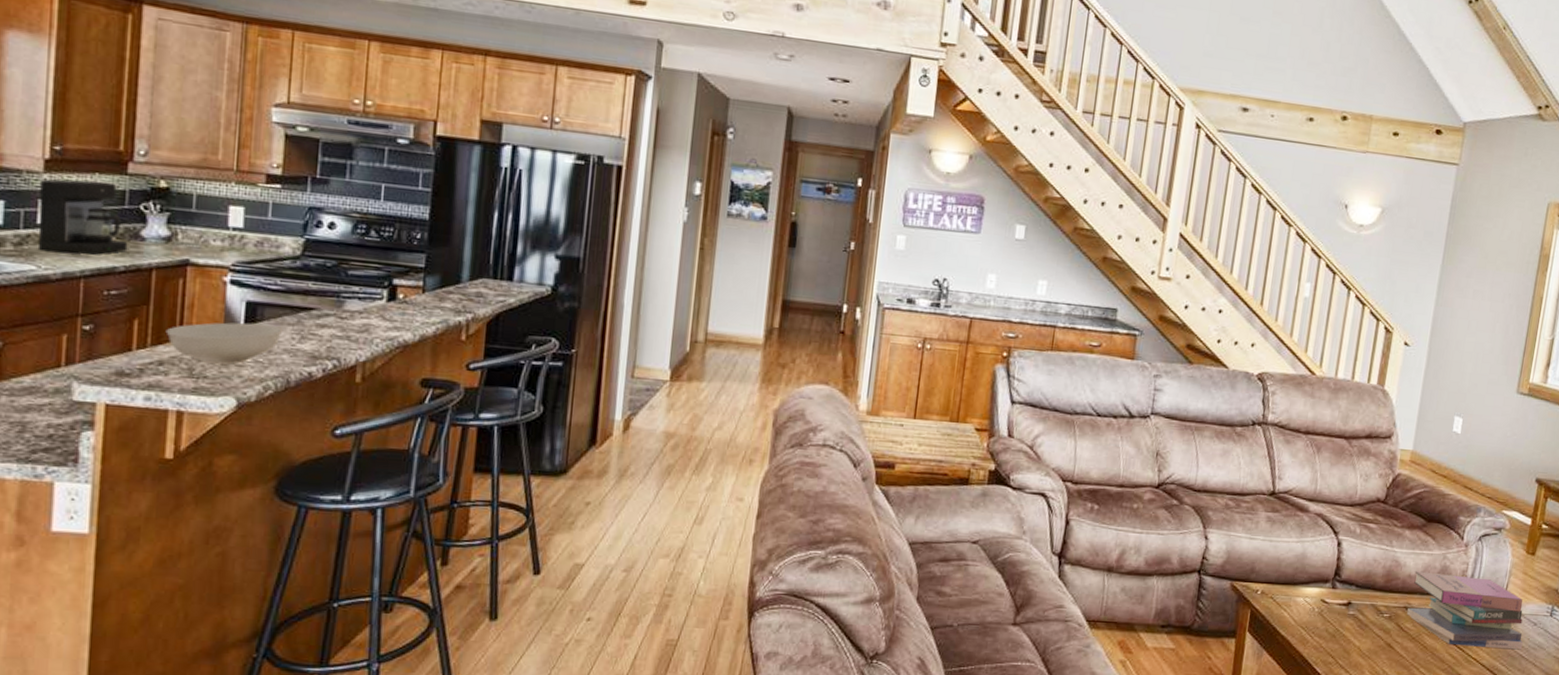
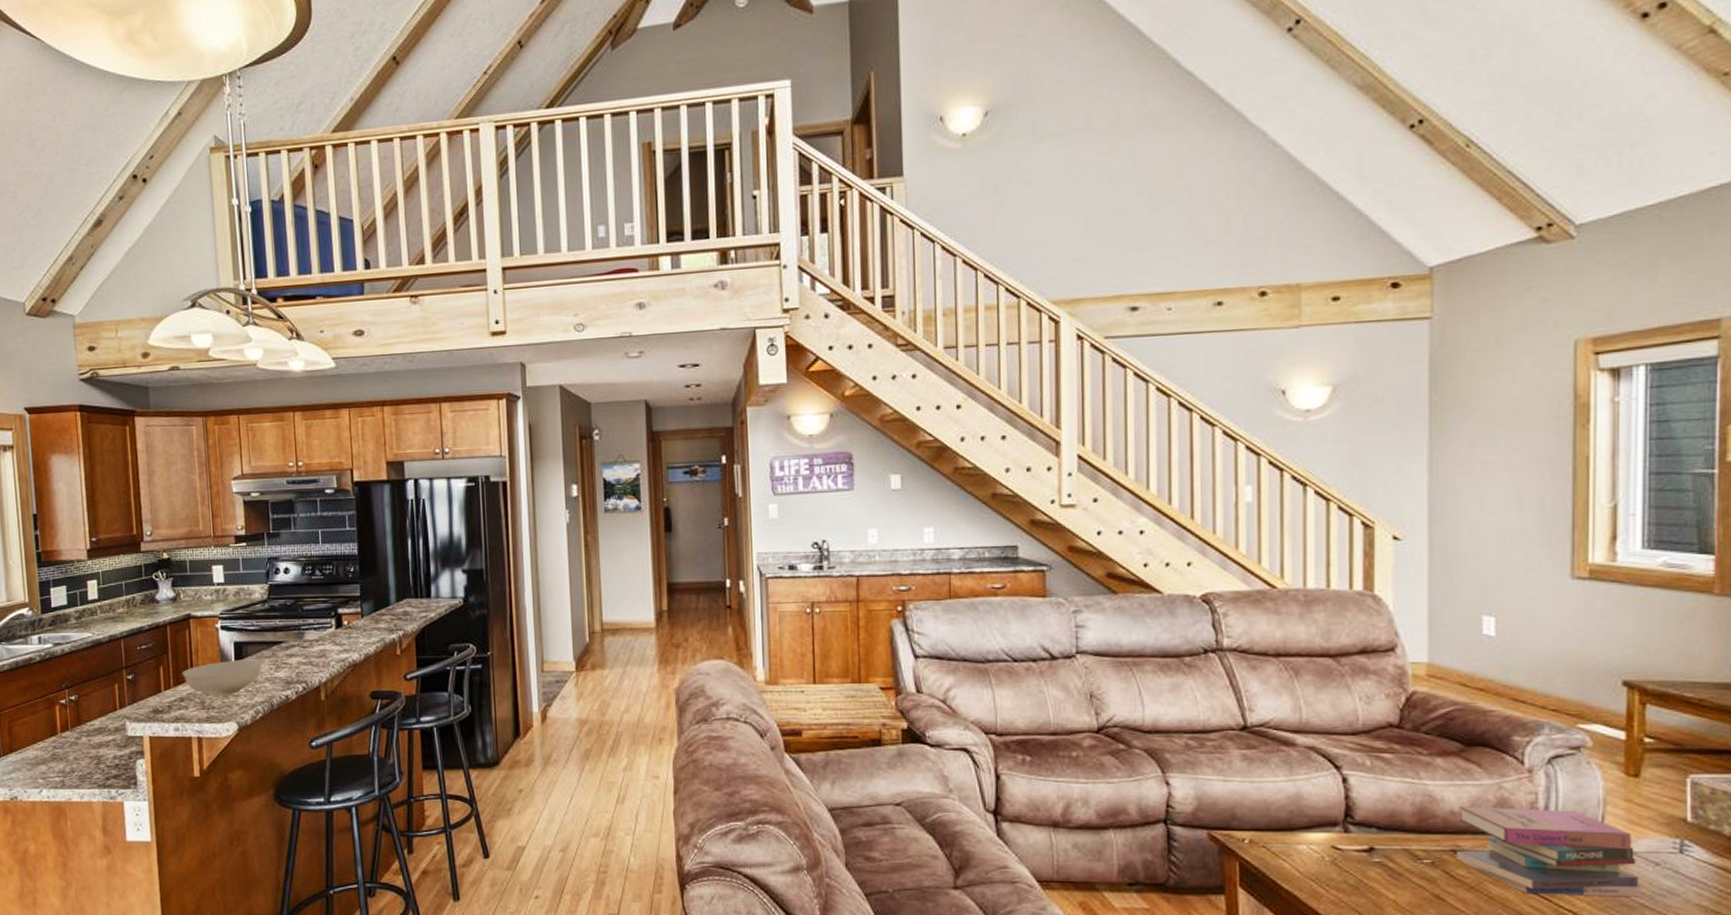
coffee maker: present [38,179,128,255] -> none [87,560,149,621]

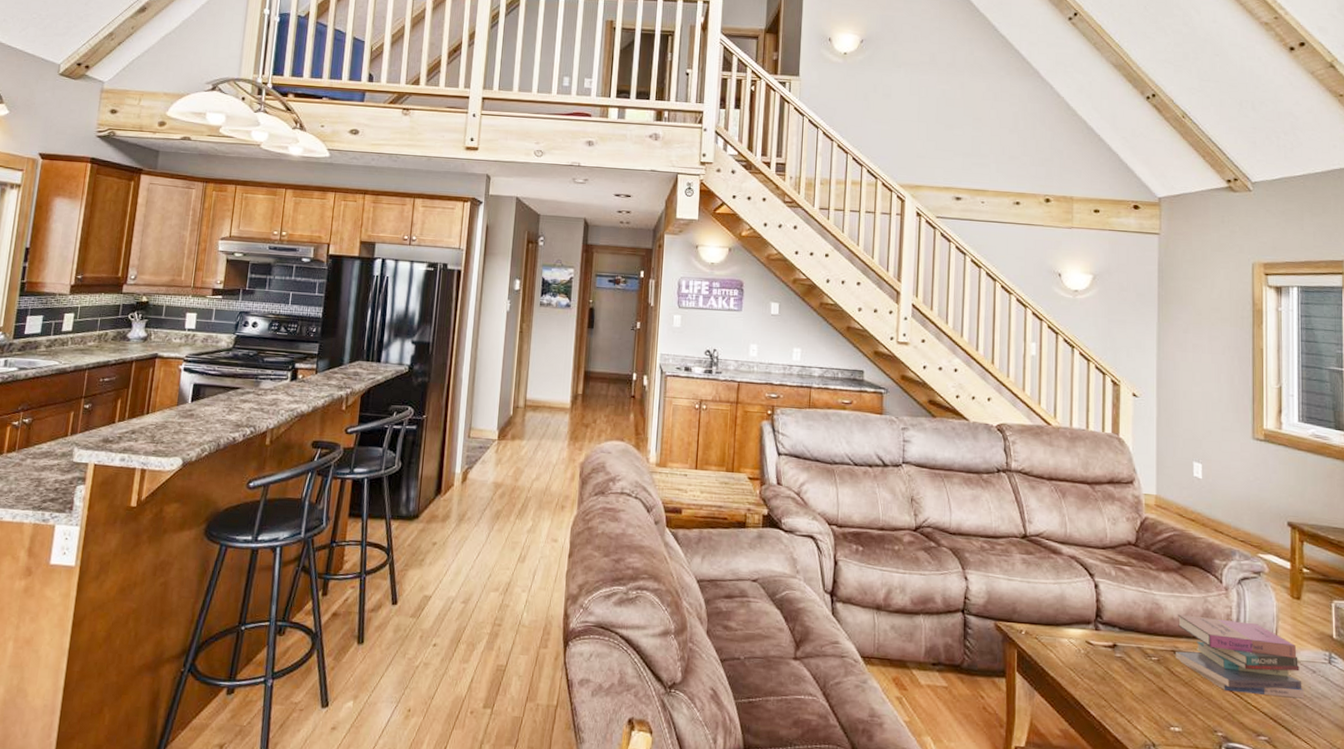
bowl: present [182,659,263,697] -> none [138,400,218,433]

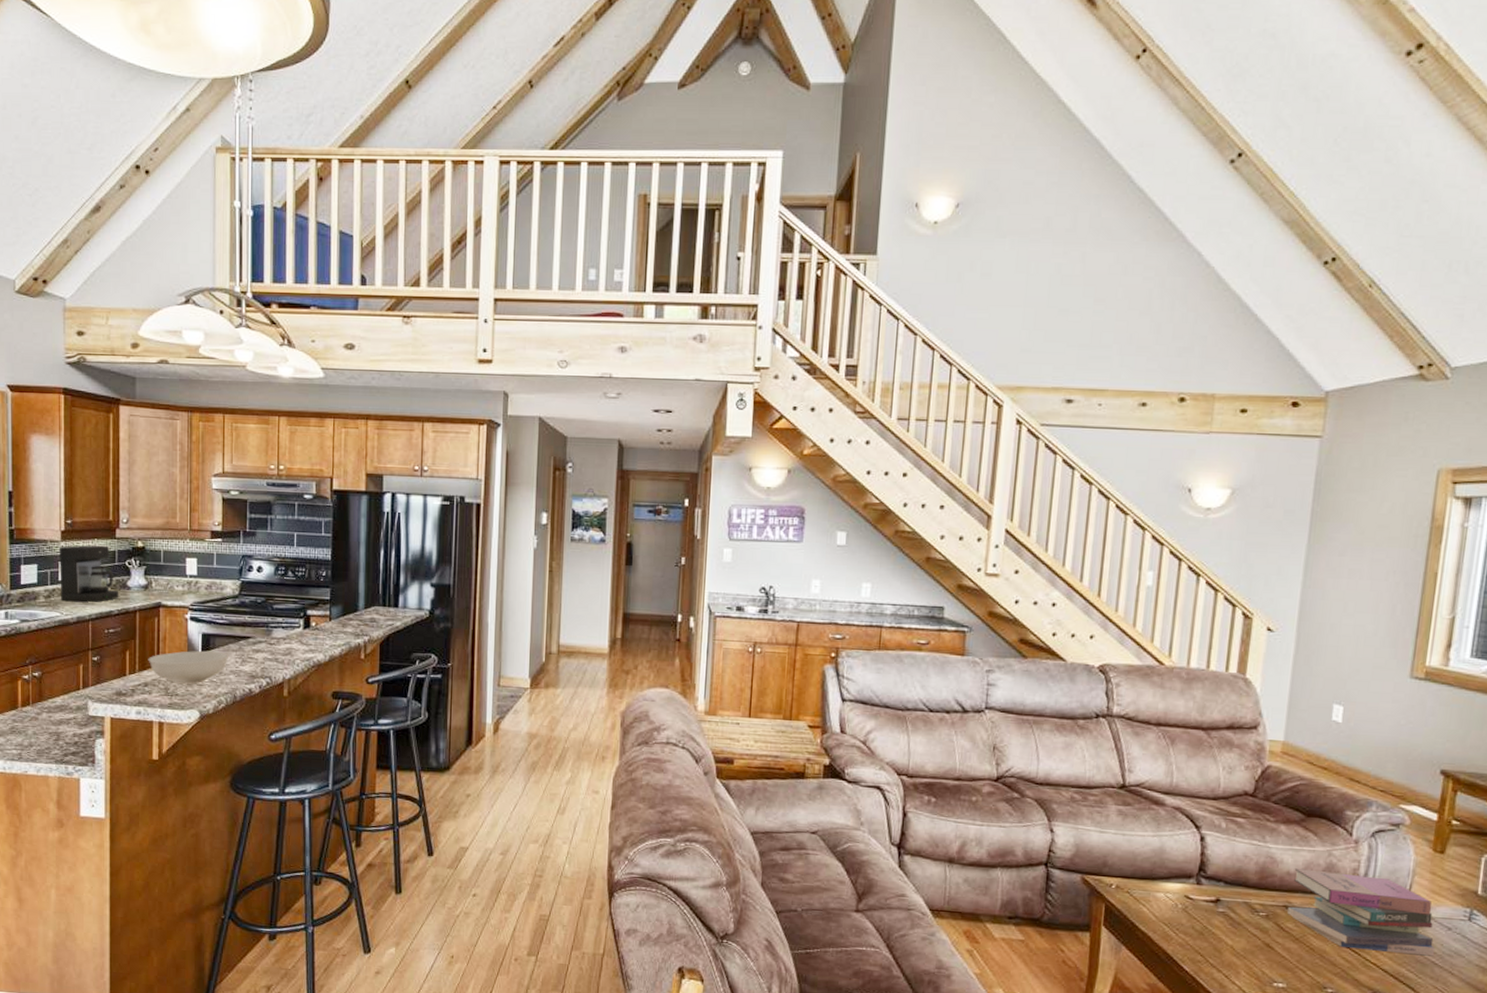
coffee maker: none [61,298,119,352] -> present [60,545,119,602]
bowl: none [138,400,218,433] -> present [148,650,230,685]

